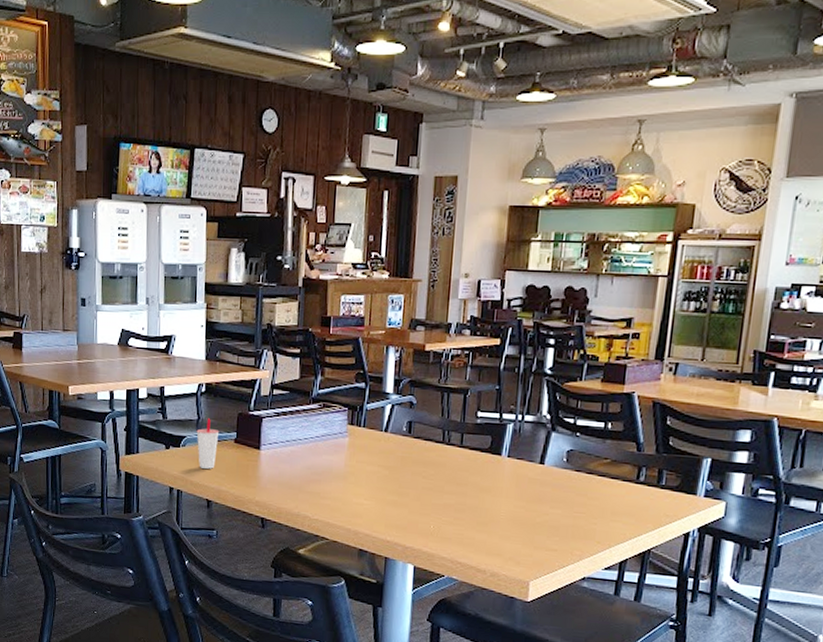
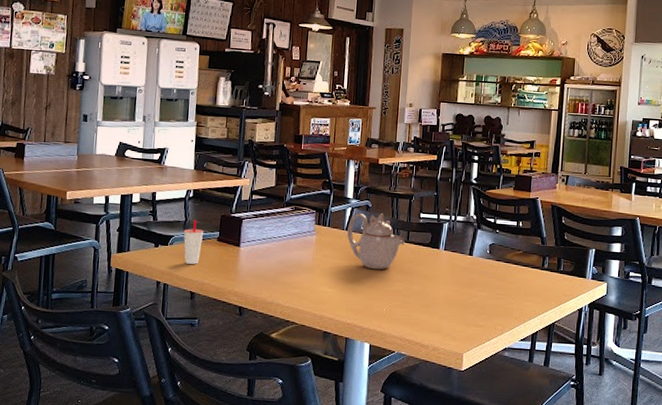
teapot: none [385,410,458,480] -> present [346,213,405,270]

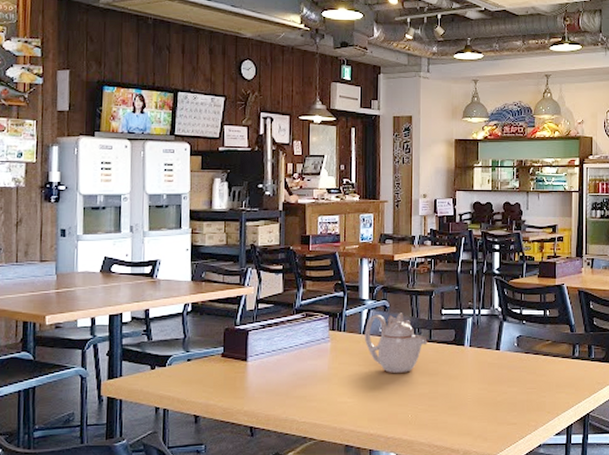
cup: present [183,220,204,264] -> none [182,336,206,385]

